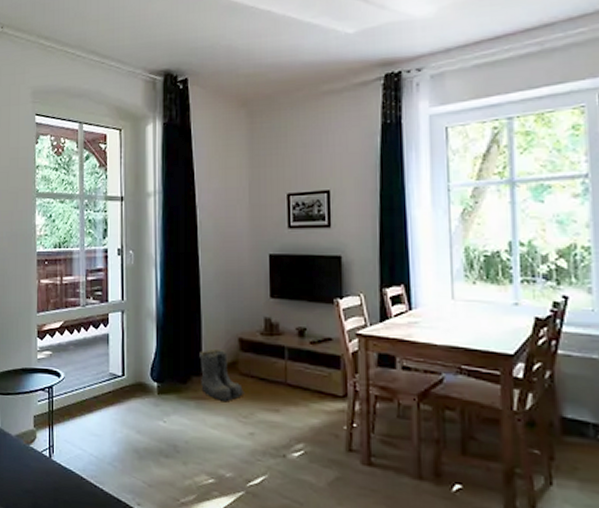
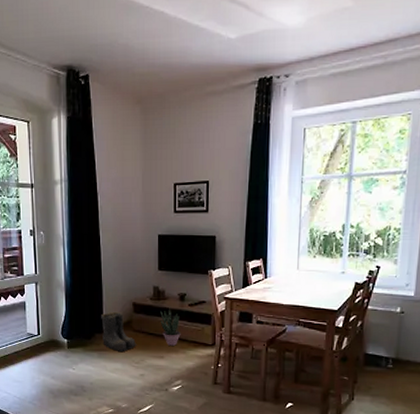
potted plant: none [274,348,301,396] -> present [160,310,181,346]

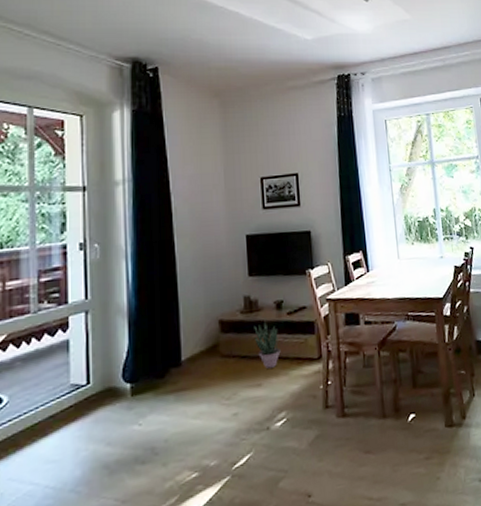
boots: present [101,311,137,351] -> none [178,334,227,388]

